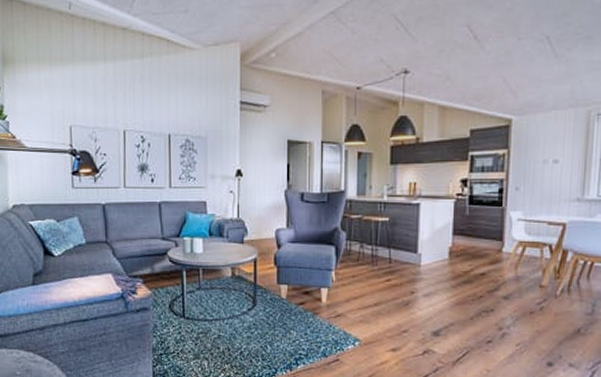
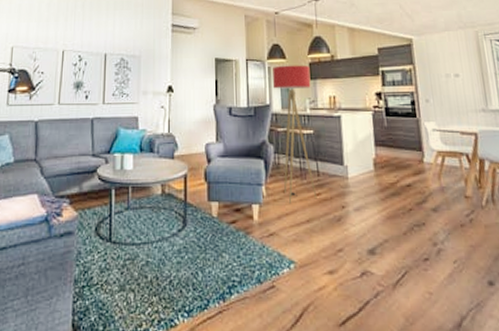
floor lamp: none [350,148,391,289] -> present [273,65,318,204]

